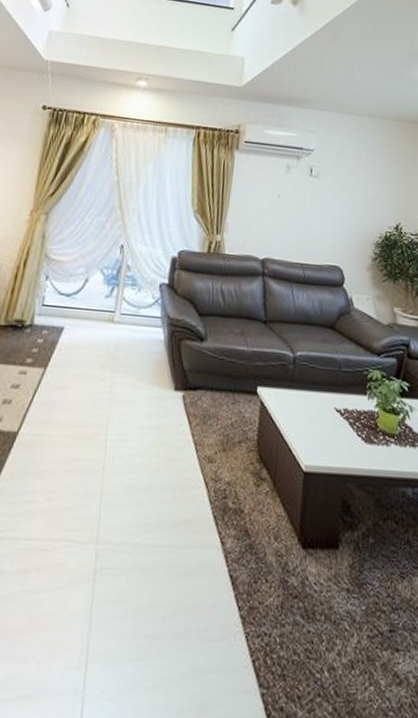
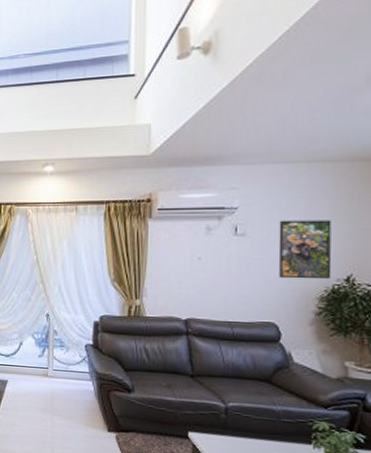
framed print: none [345,166,386,227] -> present [278,220,332,280]

